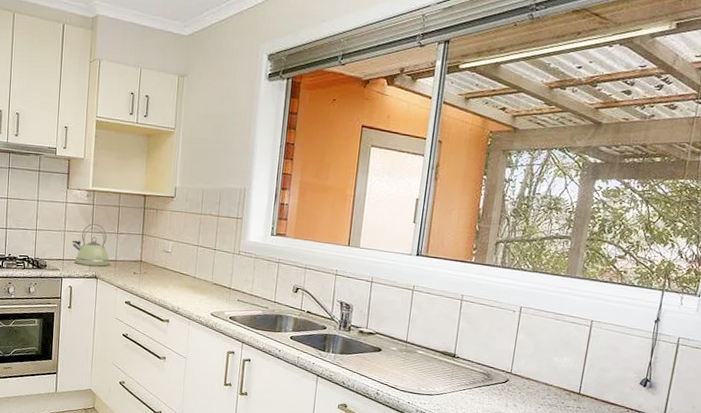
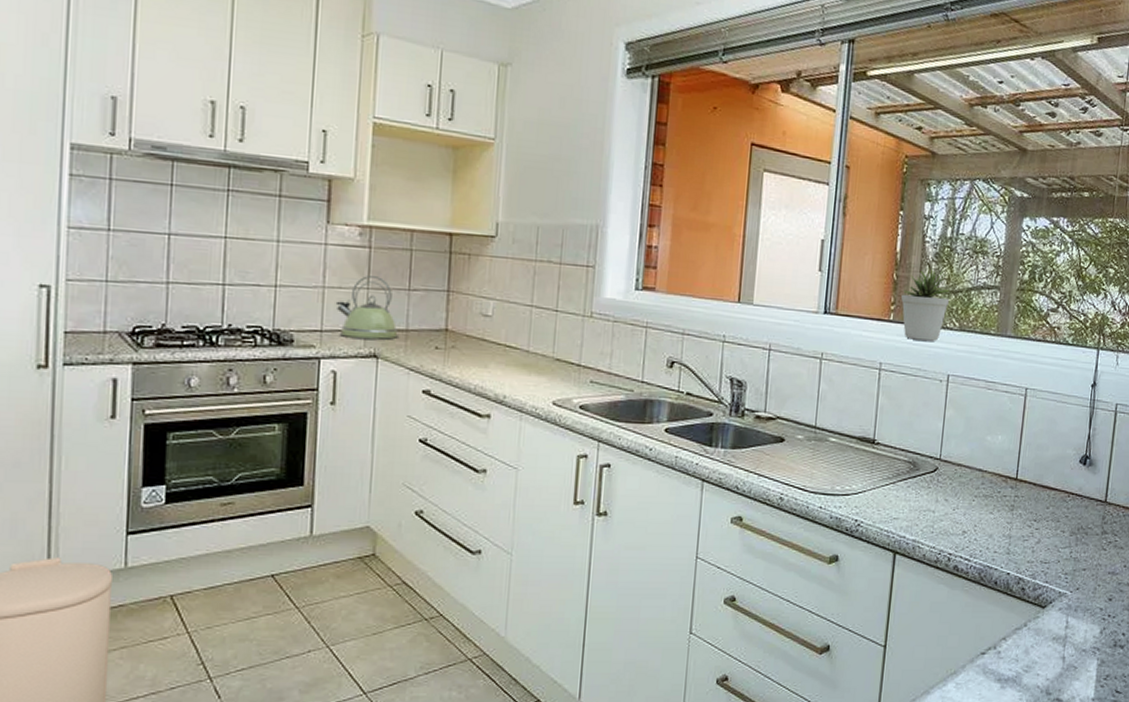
potted plant: none [482,221,526,280] -> present [901,268,951,341]

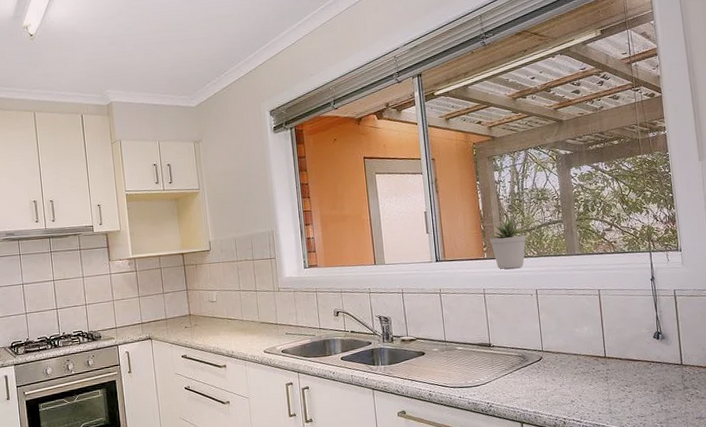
kettle: present [335,276,398,340] -> none [121,288,162,330]

